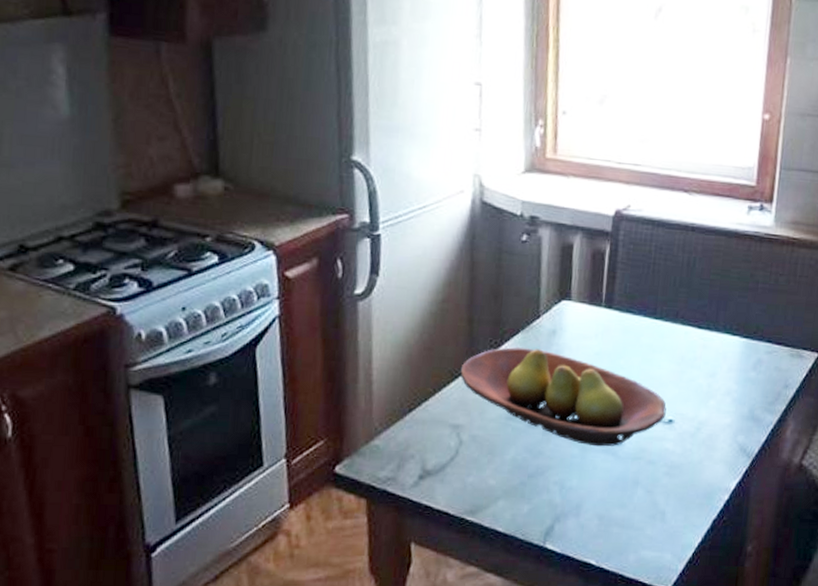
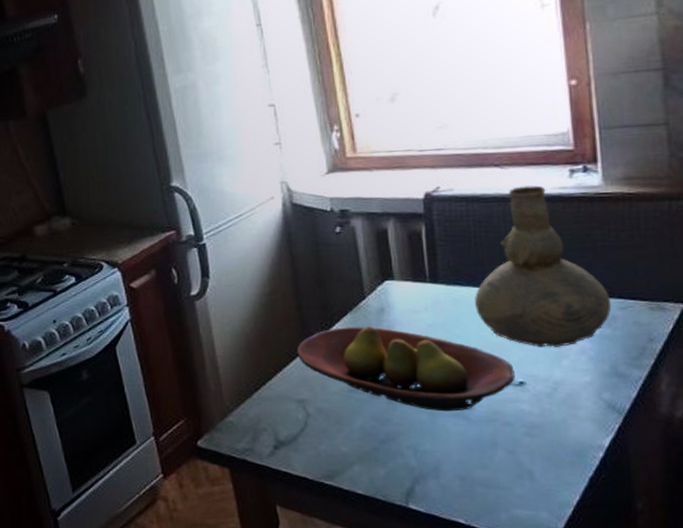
vase: none [642,216,761,387] -> present [475,185,612,348]

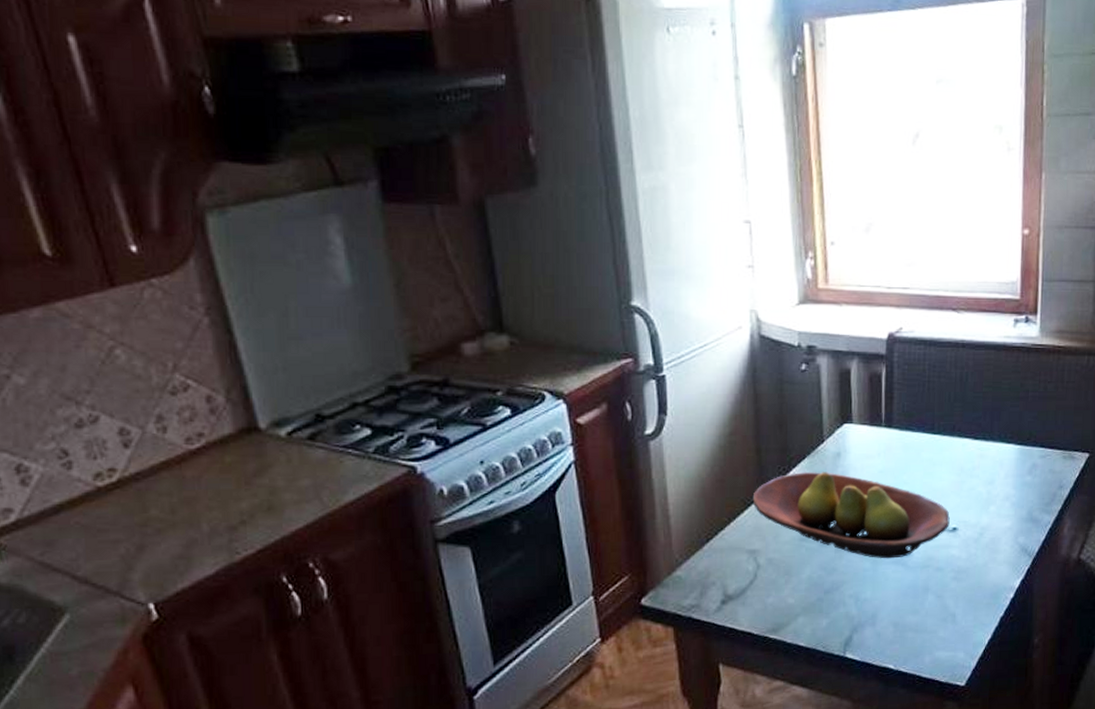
vase: present [475,185,612,348] -> none [922,333,1034,494]

